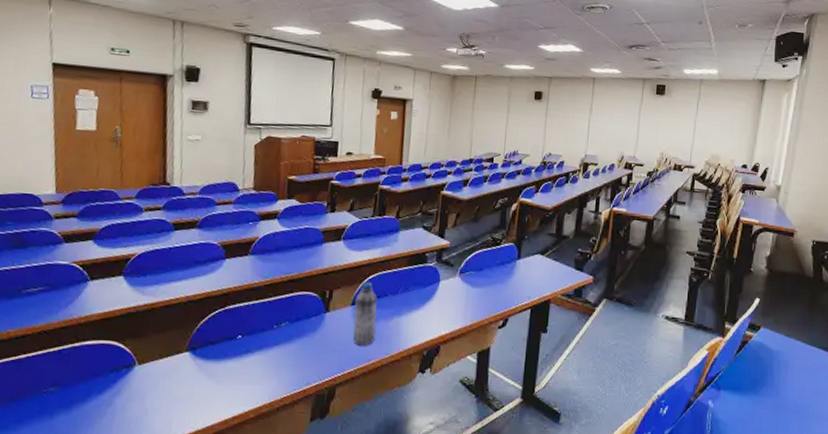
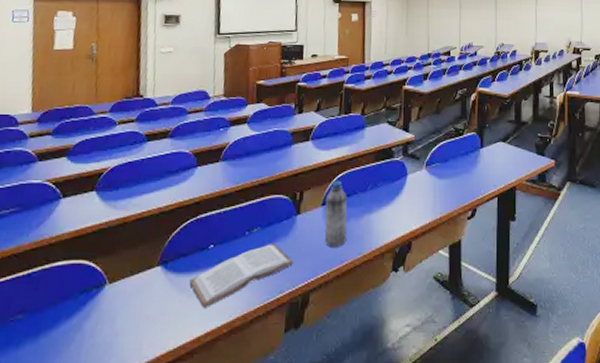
book: none [217,337,321,393] -> present [189,242,293,307]

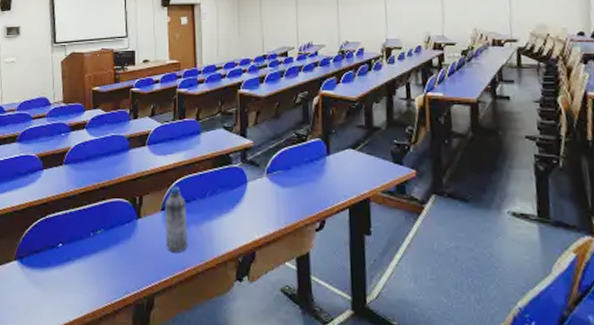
book: present [189,242,293,307] -> none [43,244,137,302]

